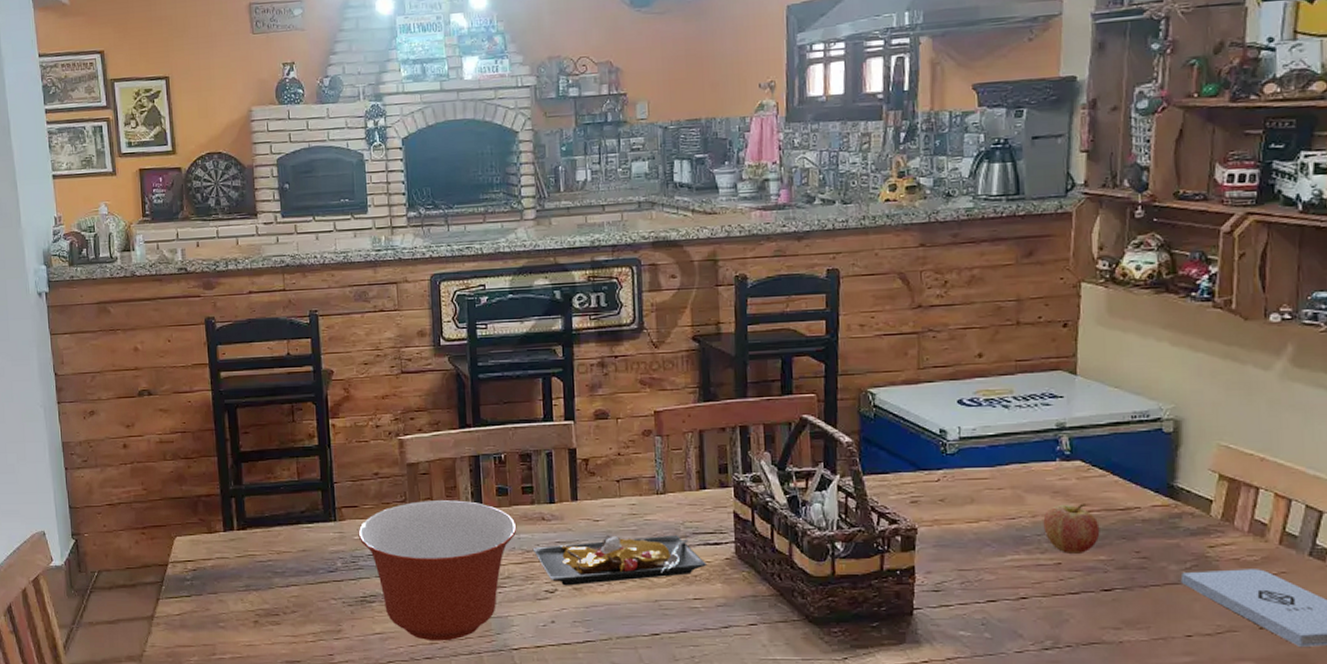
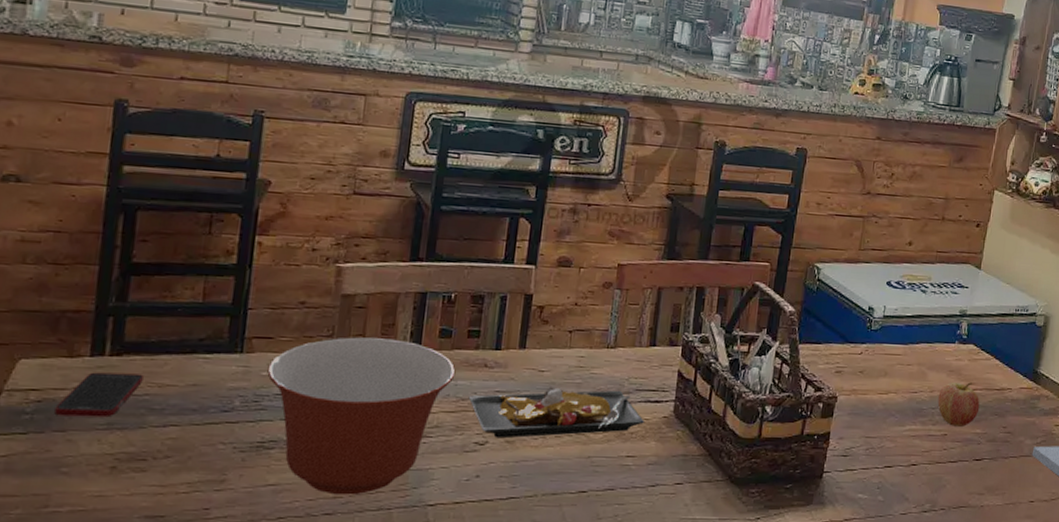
cell phone: none [206,544,265,581] -> present [54,372,144,418]

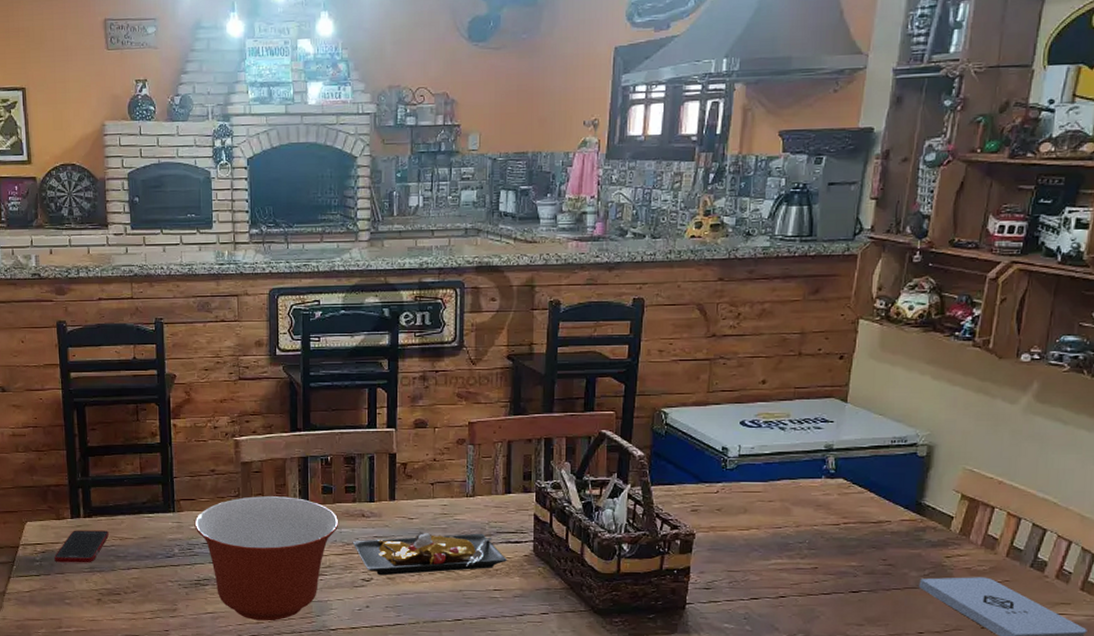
fruit: present [937,382,980,427] -> none [805,516,854,560]

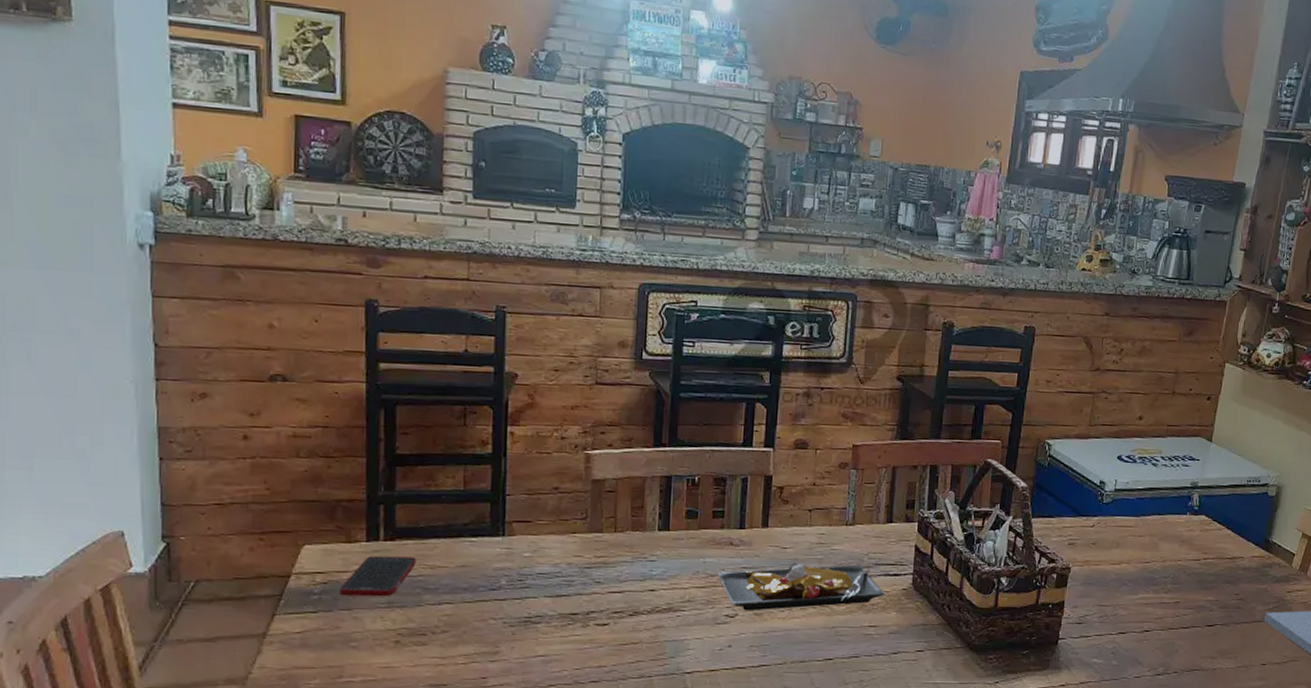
mixing bowl: present [194,496,339,621] -> none [528,519,704,665]

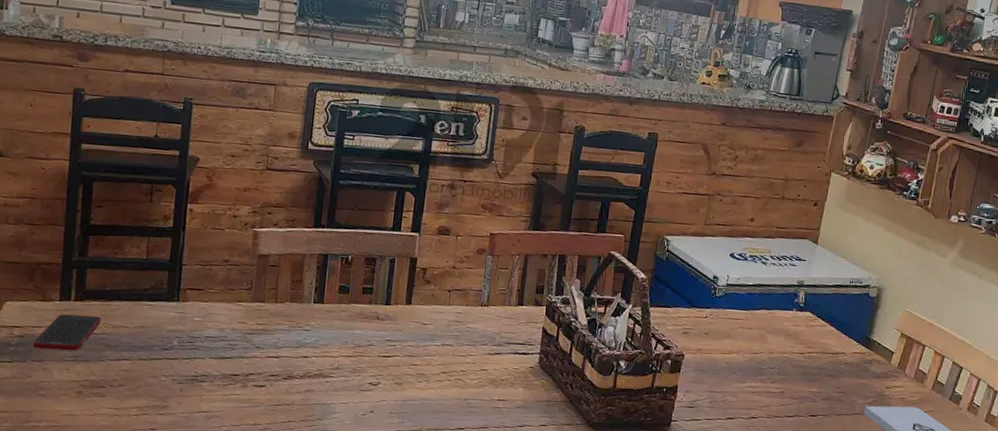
plate: present [717,563,884,611] -> none [363,338,513,381]

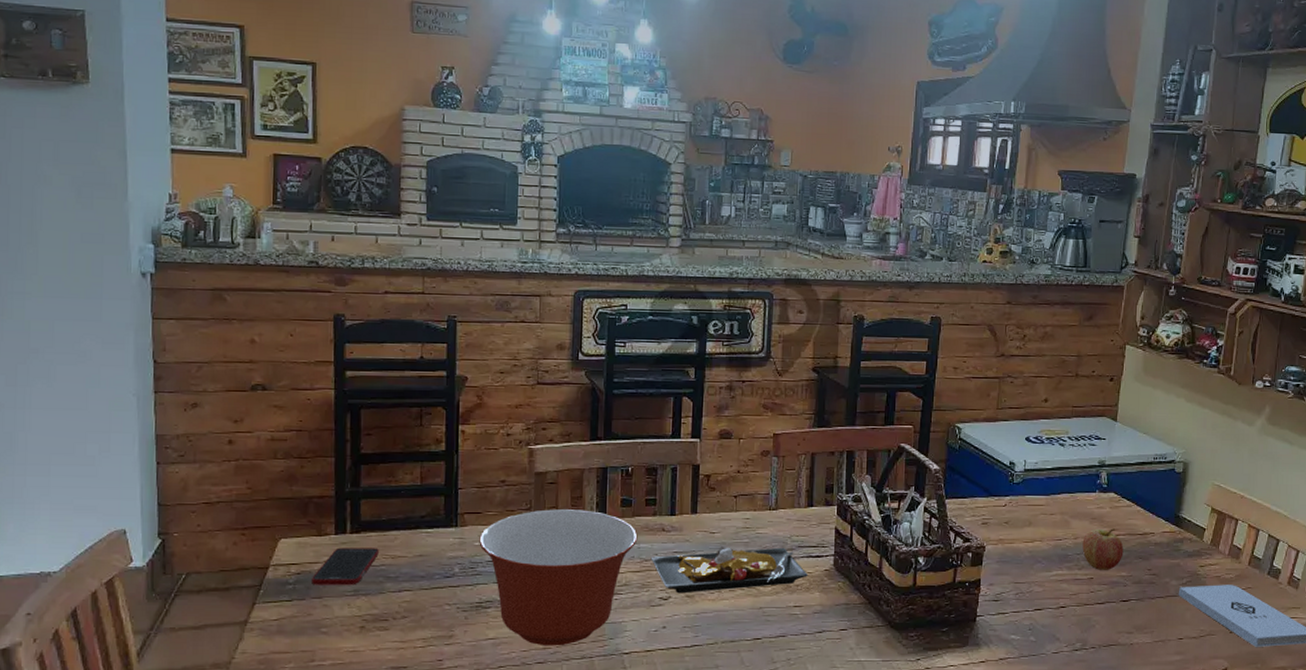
mixing bowl: none [199,291,353,423] -> present [479,509,638,646]
plate: none [363,338,513,381] -> present [650,547,808,594]
fruit: none [776,346,816,385] -> present [1082,528,1124,570]

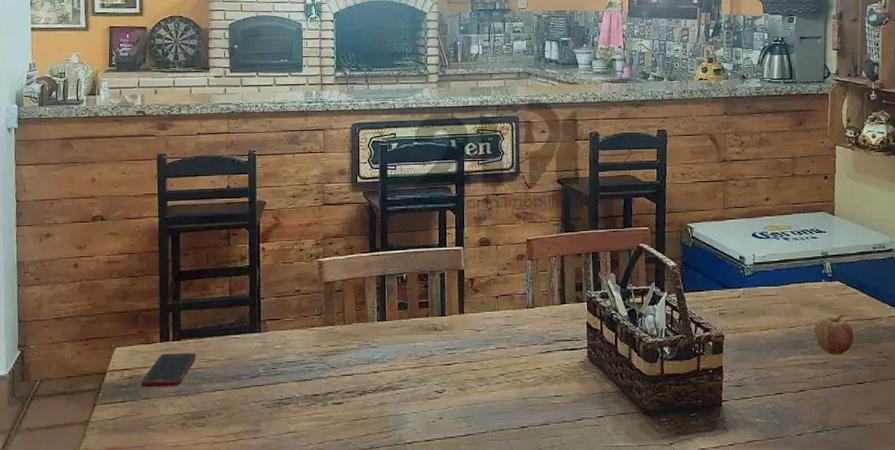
mixing bowl: present [479,509,638,646] -> none [279,313,414,438]
plate: present [650,547,808,594] -> none [426,342,565,387]

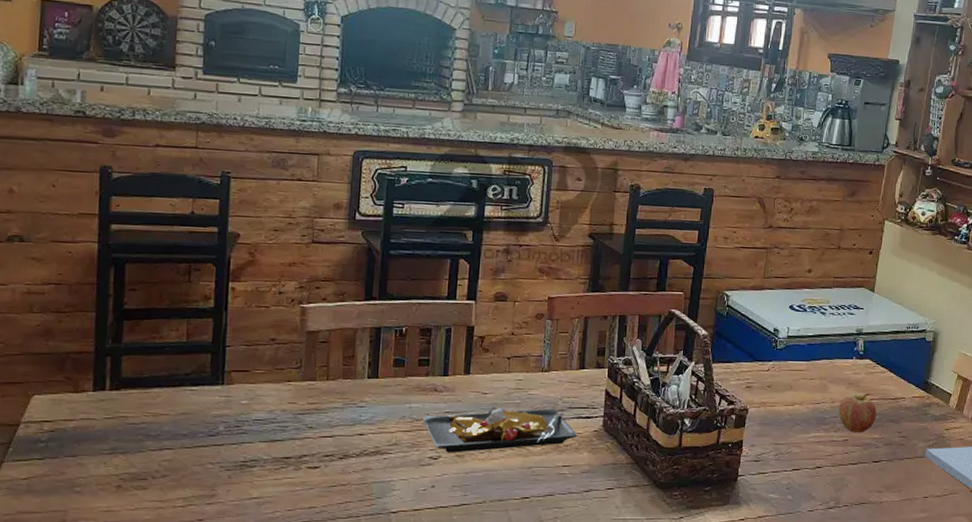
cell phone: present [141,353,196,388] -> none [66,405,140,444]
plate: none [426,342,565,387] -> present [422,407,577,453]

